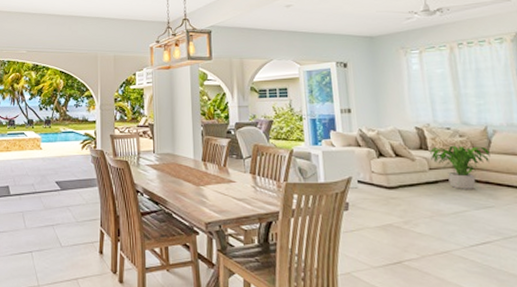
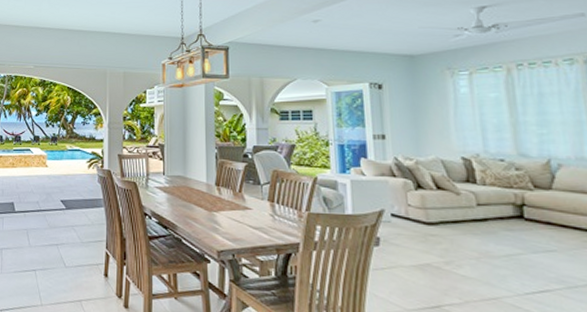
potted plant: present [429,145,490,189] -> none [477,179,554,230]

